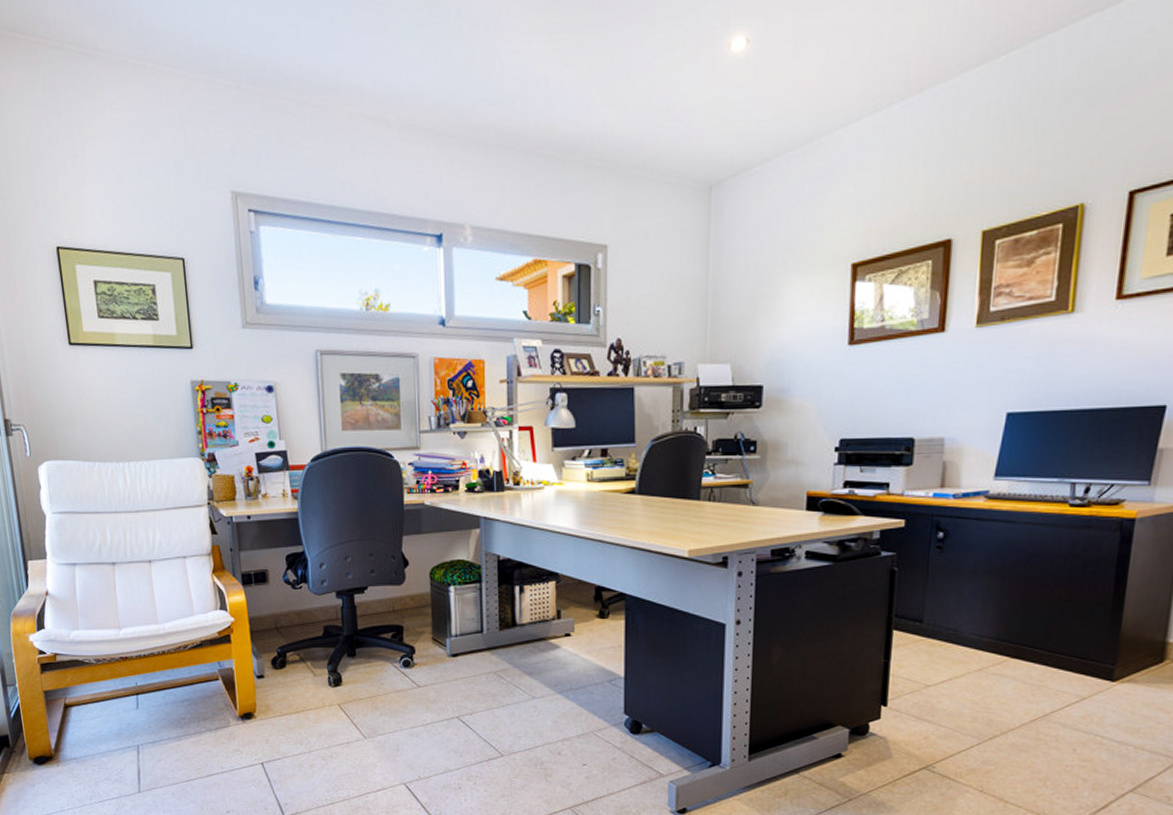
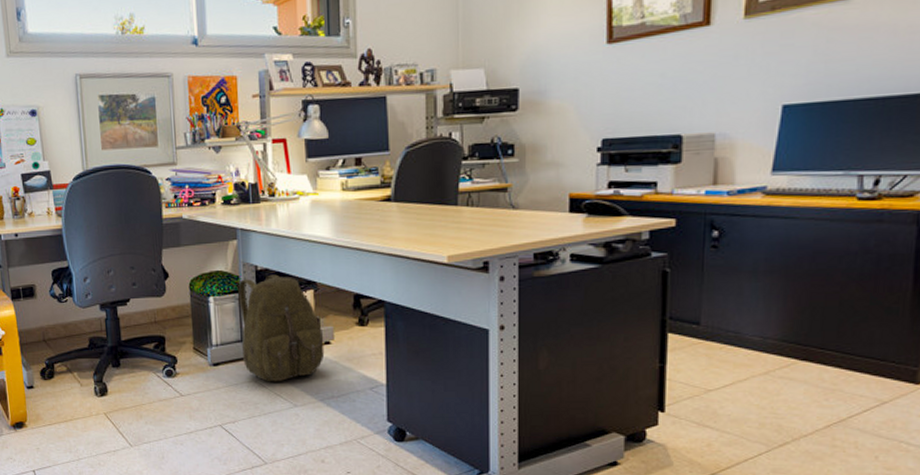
backpack: none [479,565,565,674] -> present [238,274,325,382]

